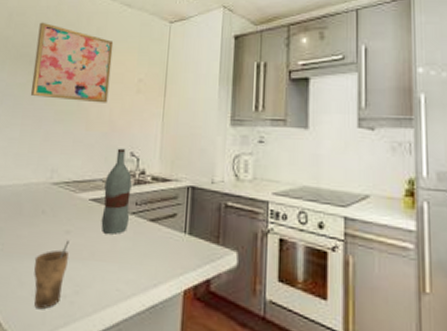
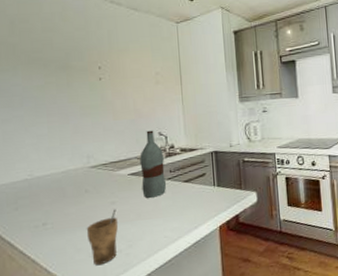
wall art: present [30,22,114,103] -> none [47,28,130,97]

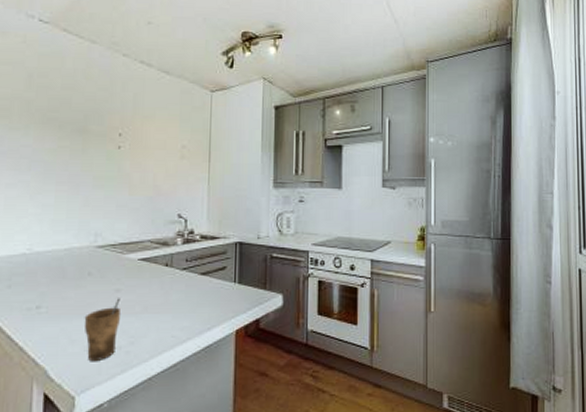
bottle: present [140,130,167,198] -> none [152,211,181,289]

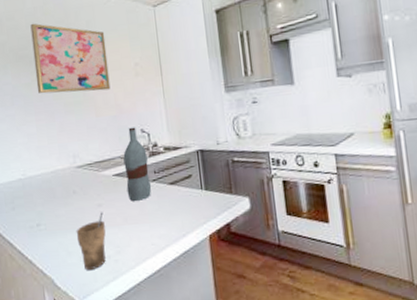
wall art: none [63,85,153,169] -> present [30,23,111,94]
bottle: none [152,211,181,289] -> present [123,127,152,201]

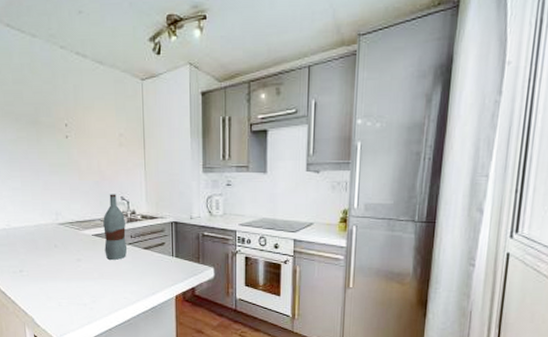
wall art: present [30,23,111,94] -> none [17,80,95,156]
cup: present [76,212,106,271] -> none [56,266,83,314]

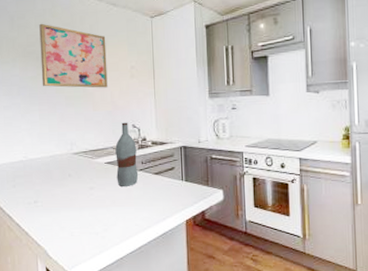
wall art: none [17,80,95,156] -> present [39,23,108,88]

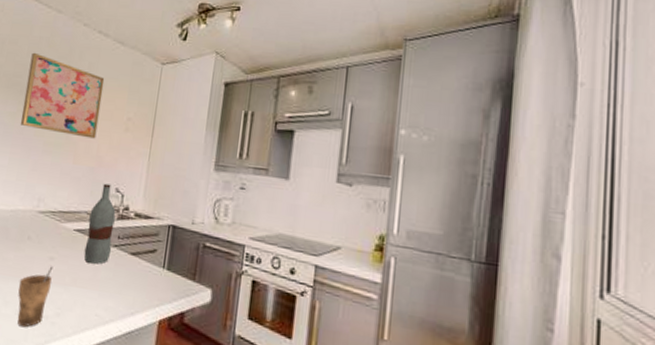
cup: none [69,194,95,244] -> present [17,266,53,327]

